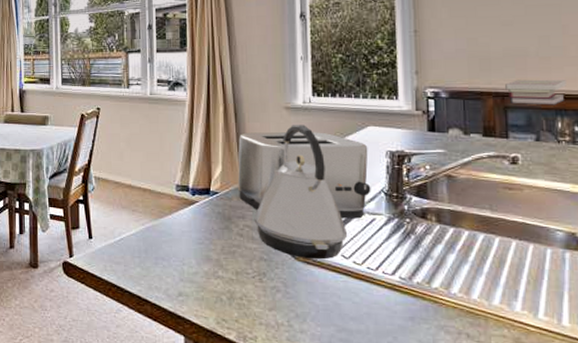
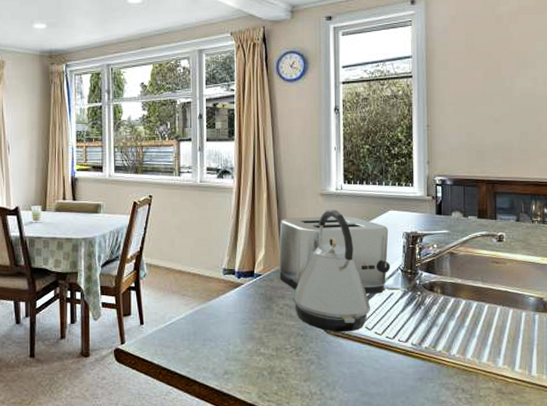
books: present [505,79,566,106] -> none [495,169,539,191]

